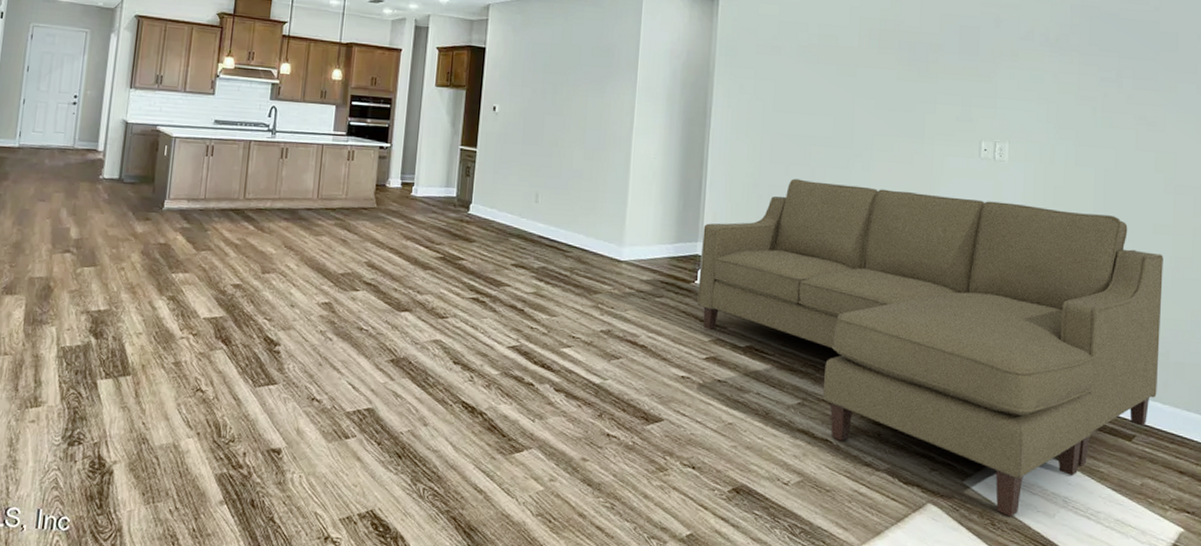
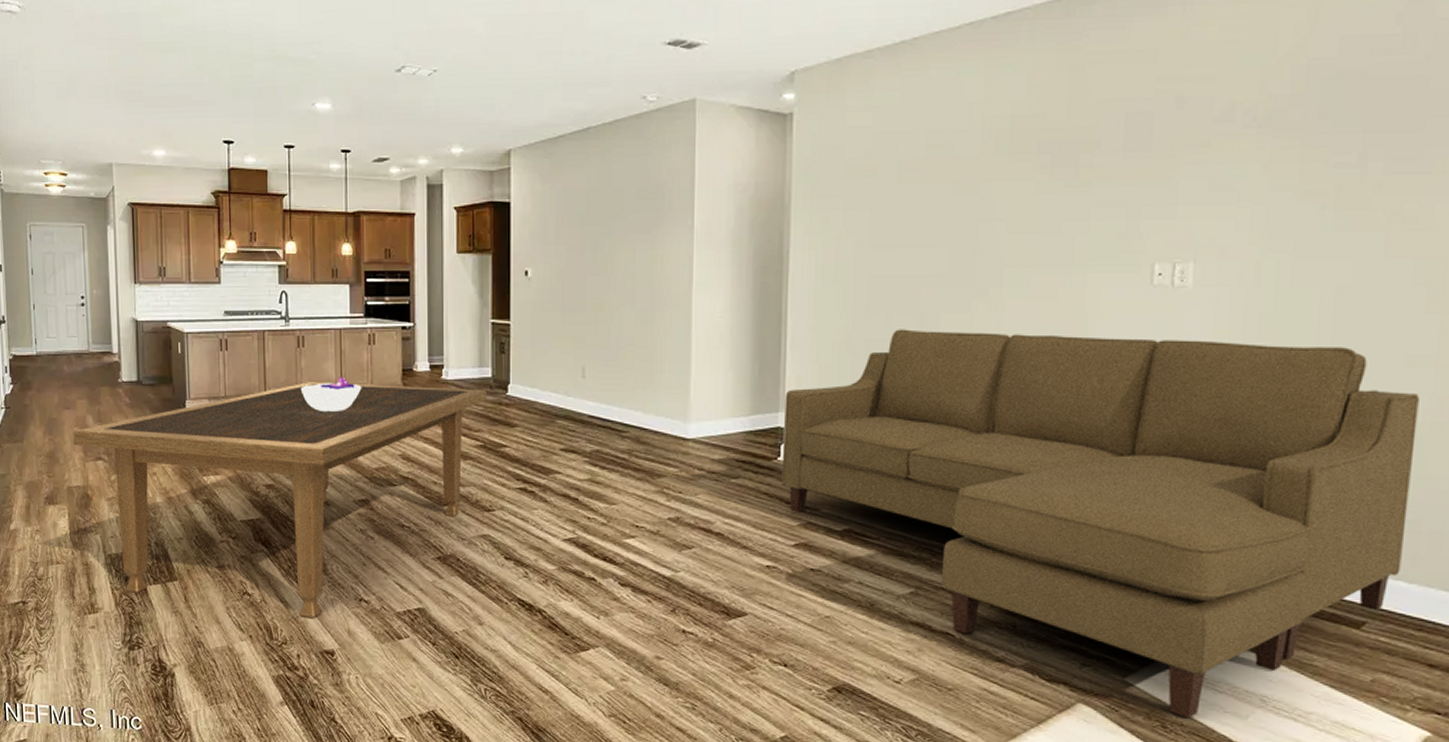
dining table: none [42,190,451,417] -> present [73,382,487,619]
decorative bowl: none [278,187,337,219] -> present [300,377,362,413]

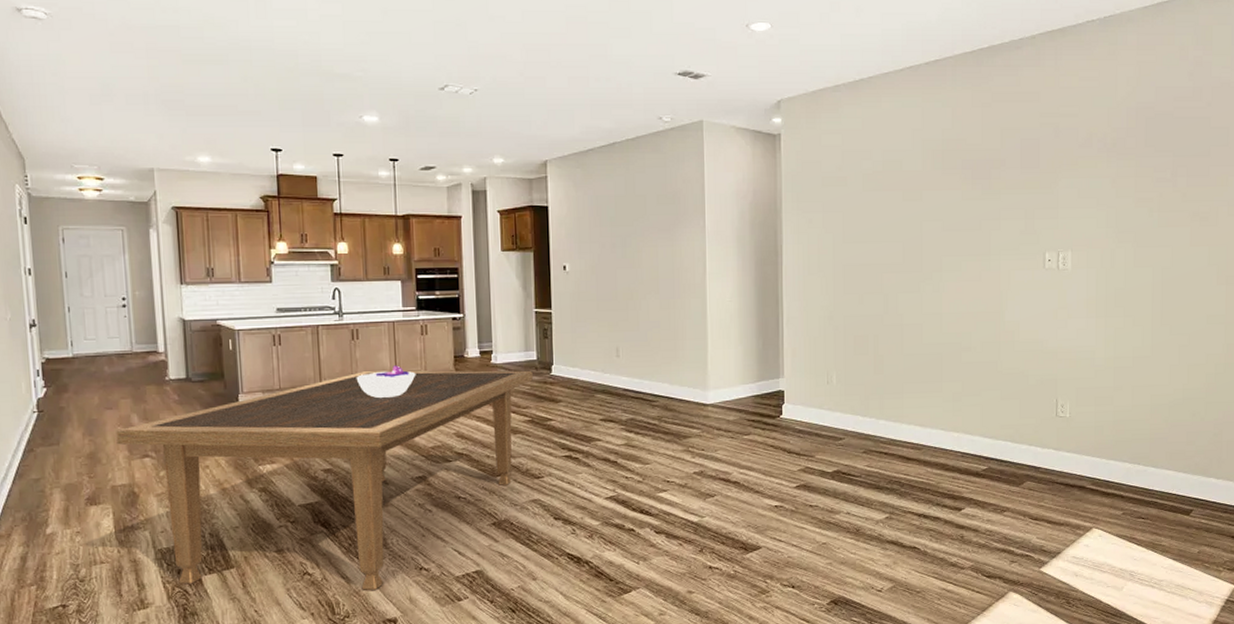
sofa: present [781,329,1420,719] -> none [783,307,1217,595]

